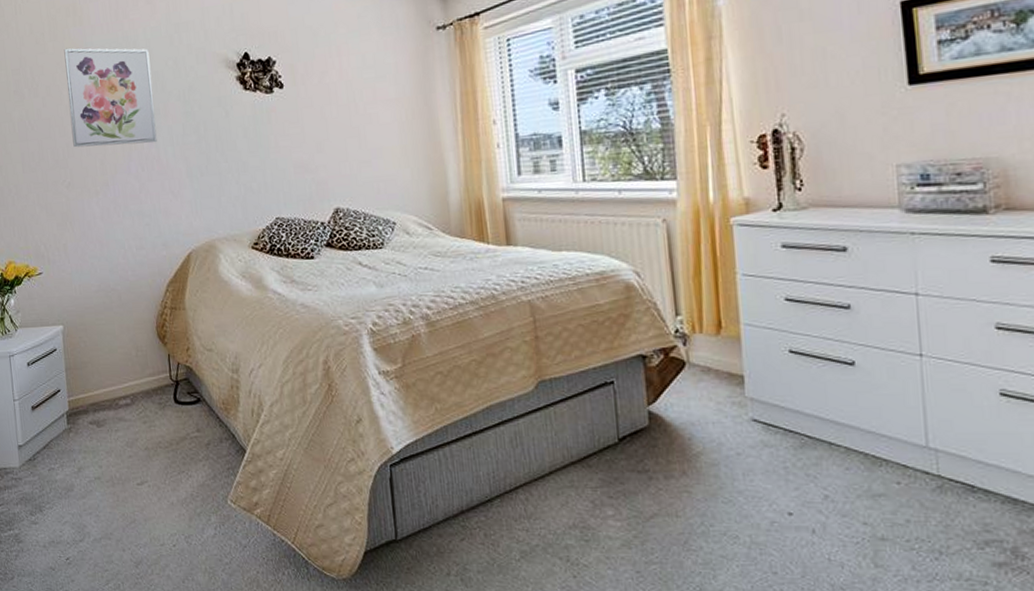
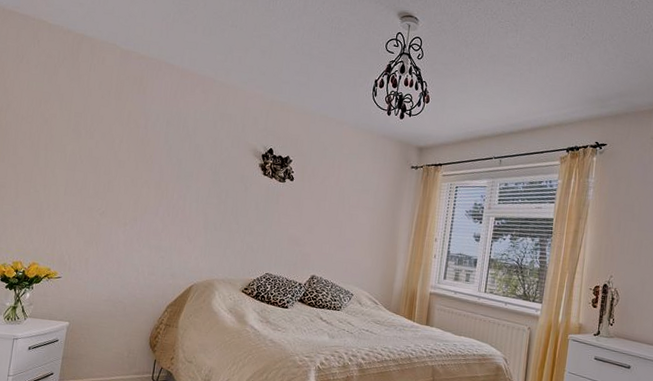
wall art: present [64,48,157,148] -> none [114,108,195,197]

